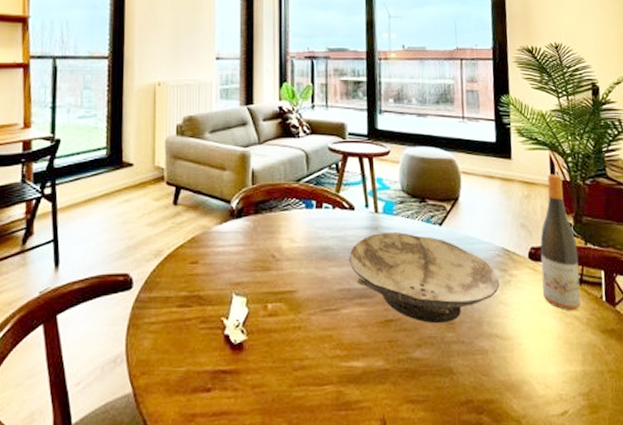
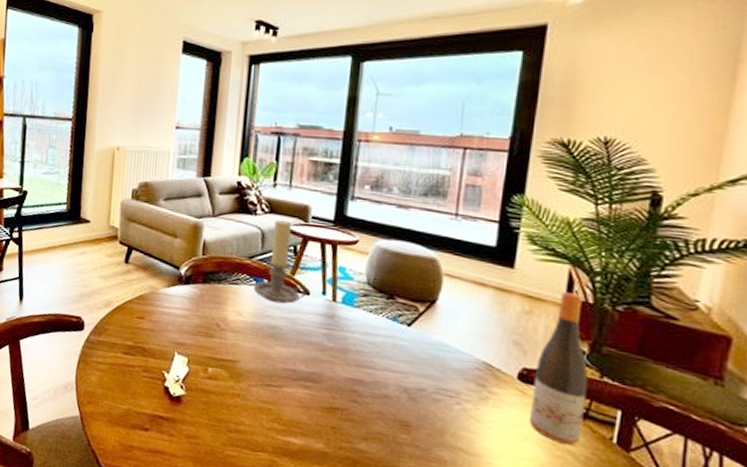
candle holder: none [304,140,352,223] -> present [254,220,307,304]
bowl: present [349,232,500,324] -> none [297,322,475,424]

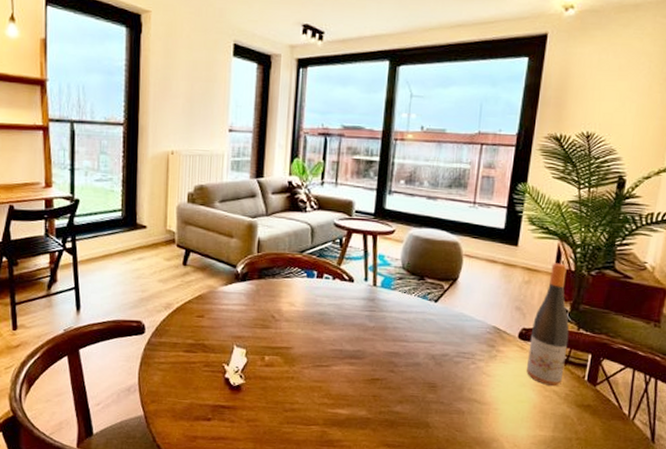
candle holder: present [254,220,307,304] -> none [305,215,351,292]

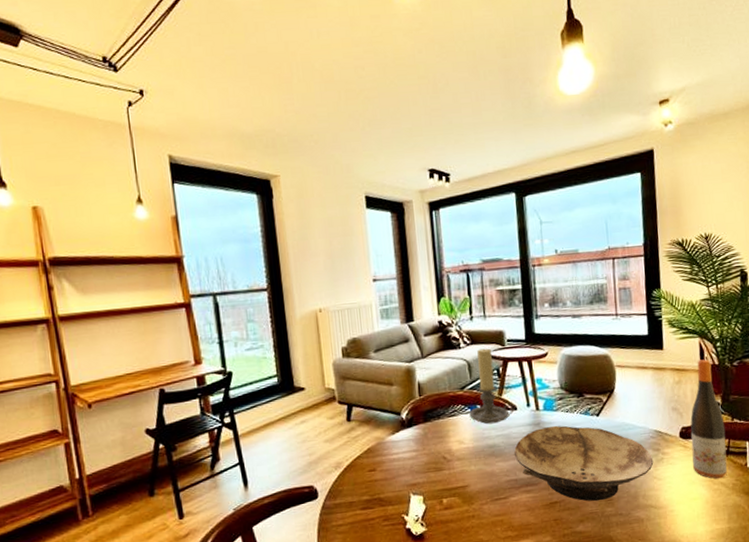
candle holder: none [305,215,351,292] -> present [469,348,514,424]
bowl: none [344,304,486,386] -> present [514,425,654,502]

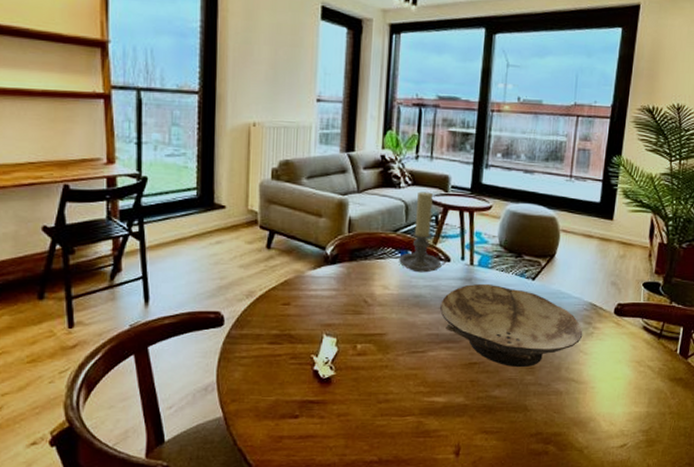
wine bottle: present [690,359,727,479] -> none [622,236,662,362]

